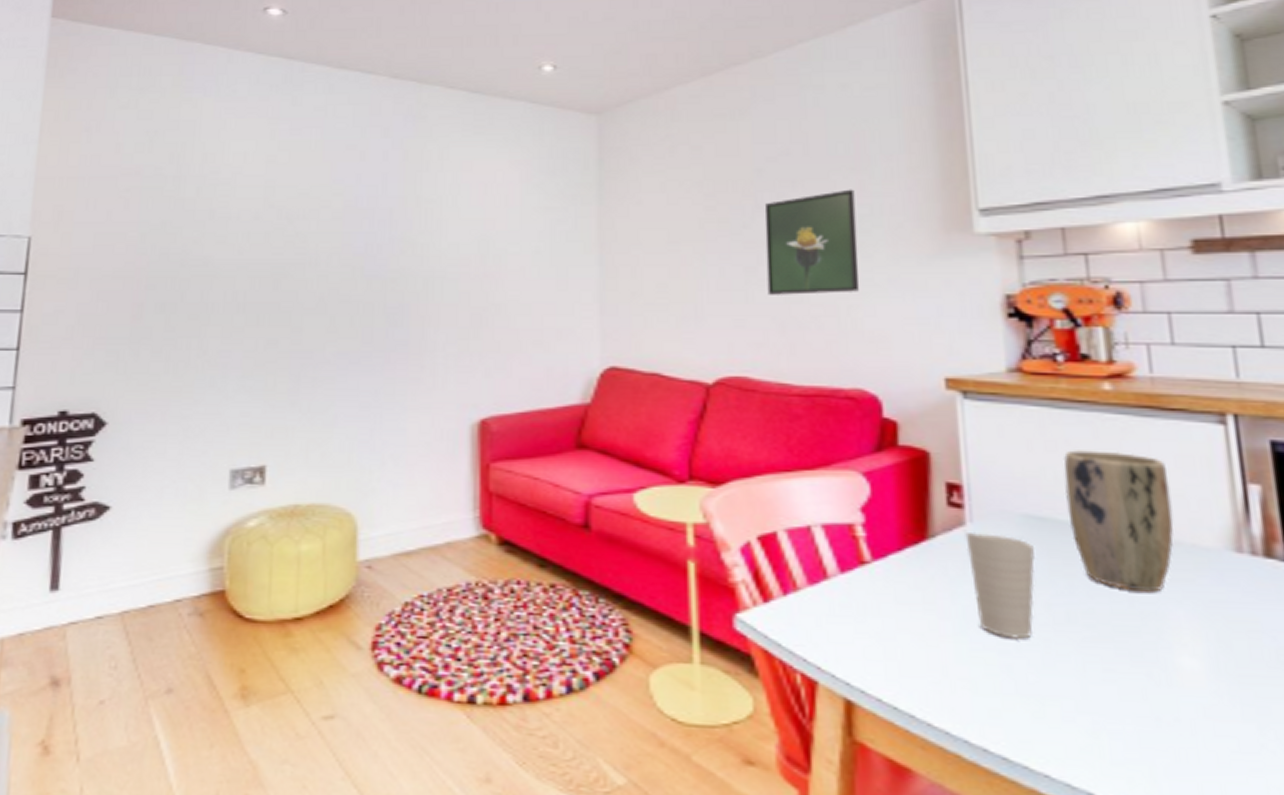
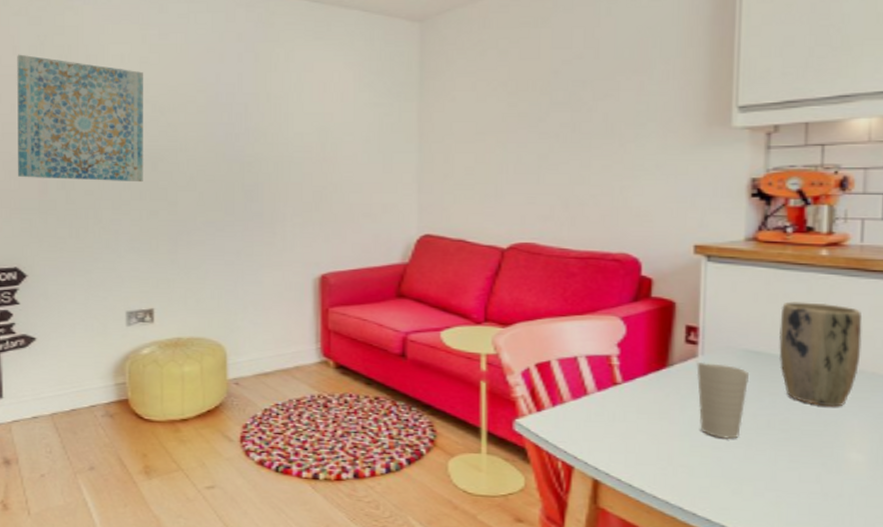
wall art: none [108,152,269,304] -> present [17,54,143,183]
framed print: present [764,189,859,295] -> none [556,88,635,178]

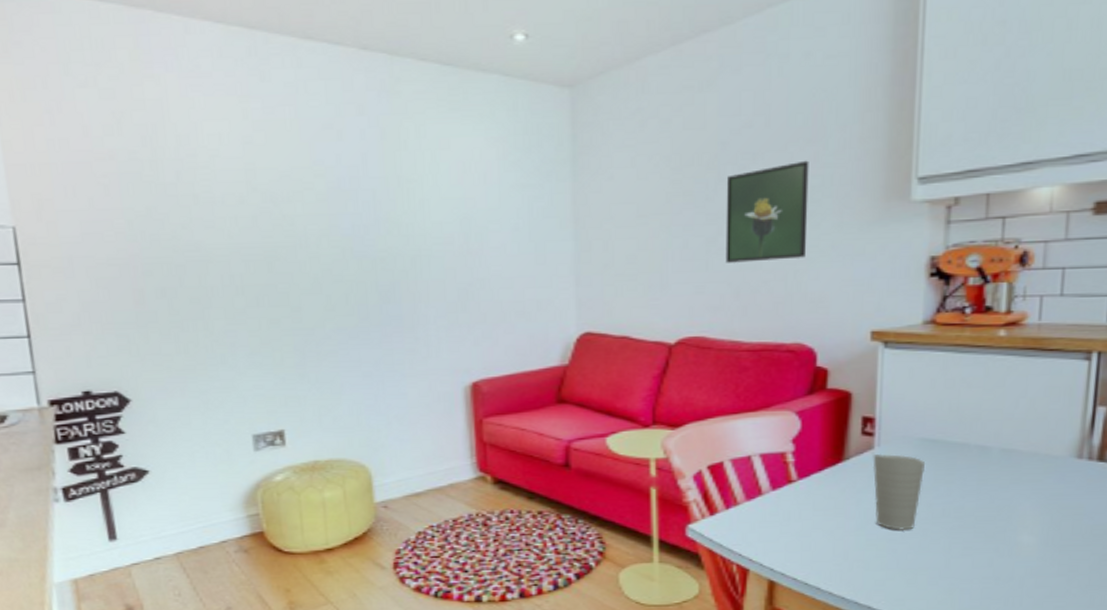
wall art: present [17,54,143,183] -> none [89,136,259,287]
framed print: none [556,88,635,178] -> present [725,160,809,263]
plant pot: present [778,301,863,407] -> none [954,385,1038,491]

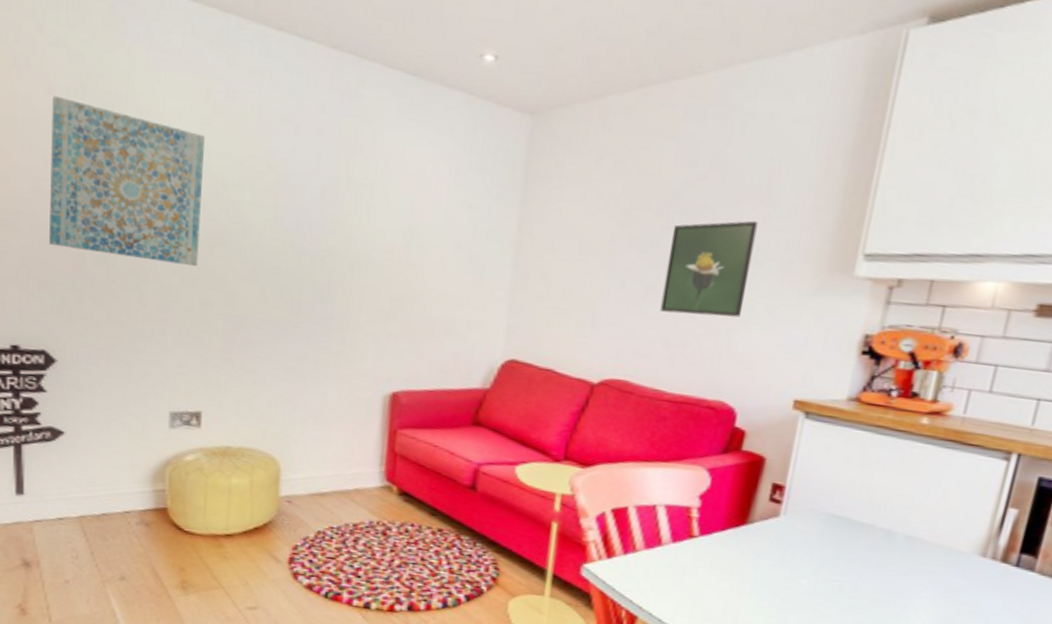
wall art: none [89,136,259,287] -> present [49,95,205,267]
cup: present [872,453,925,530] -> none [770,522,828,602]

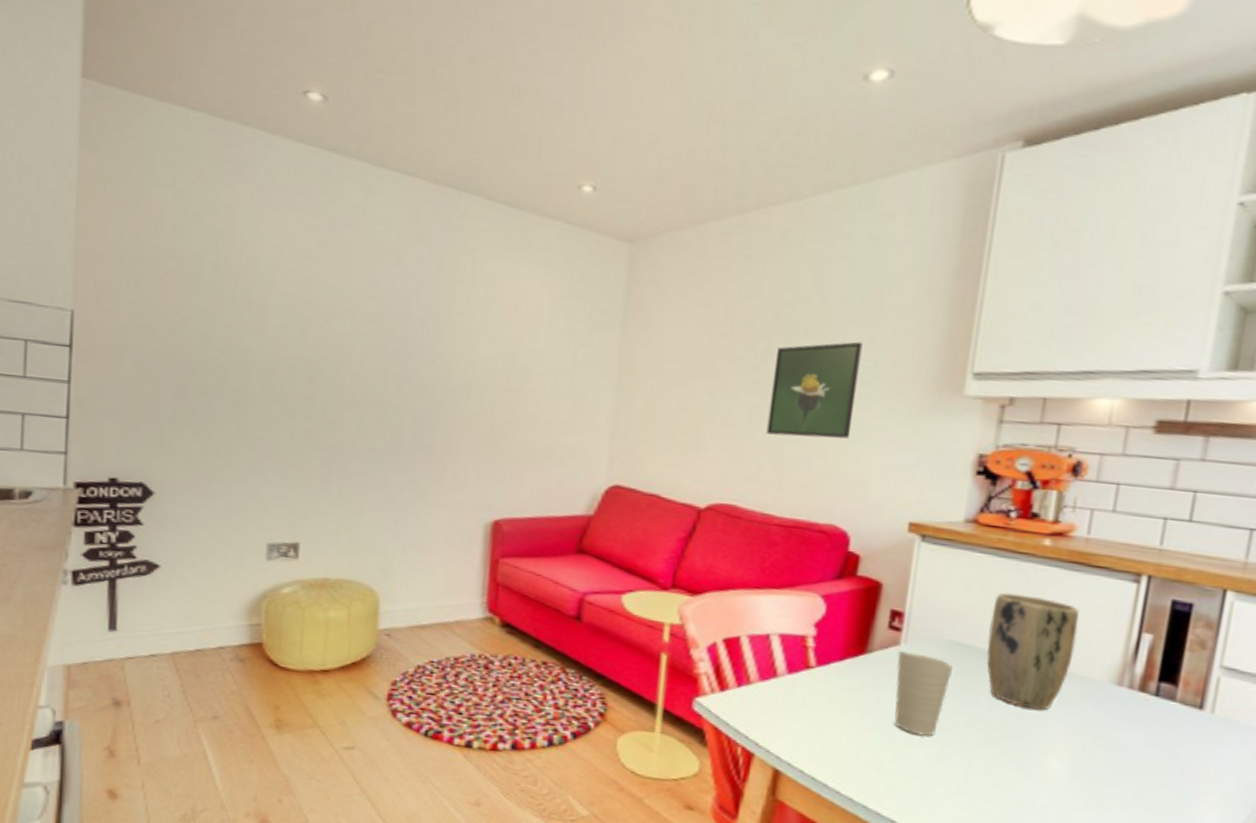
wall art: present [49,95,205,267] -> none [151,233,307,397]
cup: none [770,522,828,602] -> present [894,651,953,737]
plant pot: none [859,468,951,579] -> present [986,592,1080,710]

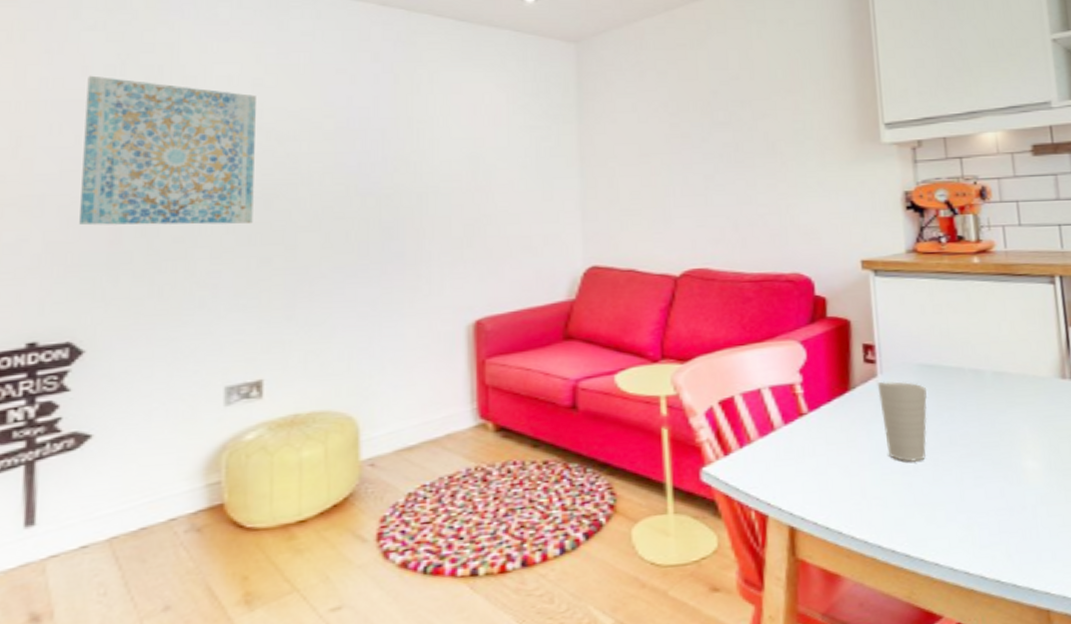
wall art: none [151,233,307,397] -> present [79,75,256,226]
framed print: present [766,341,863,439] -> none [719,108,796,198]
plant pot: present [986,592,1080,710] -> none [946,310,1021,416]

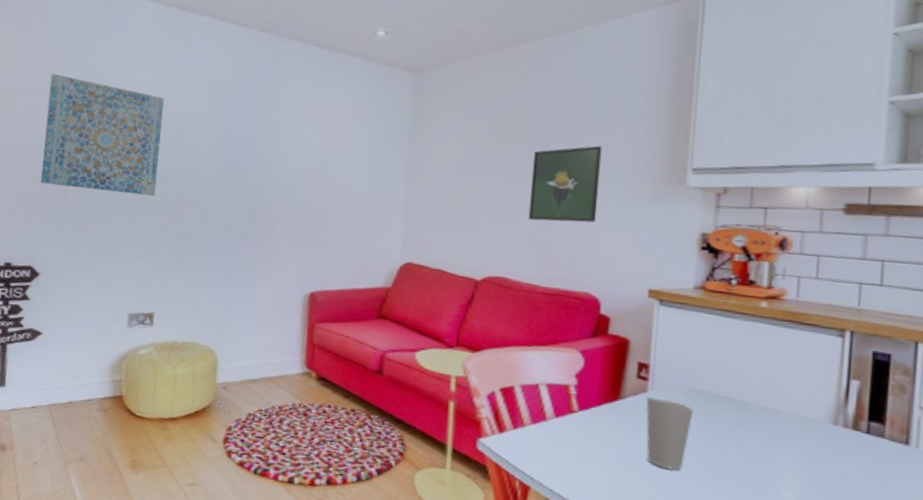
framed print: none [719,108,796,198] -> present [528,145,602,223]

